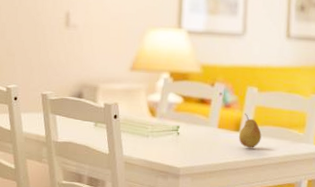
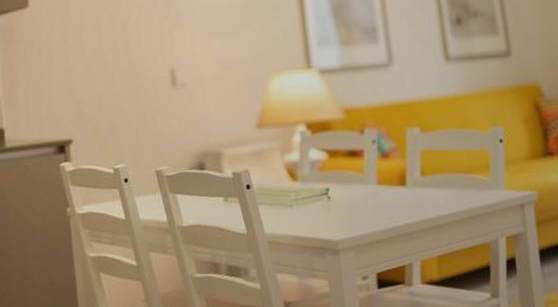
fruit: present [238,113,262,148] -> none [405,161,436,205]

